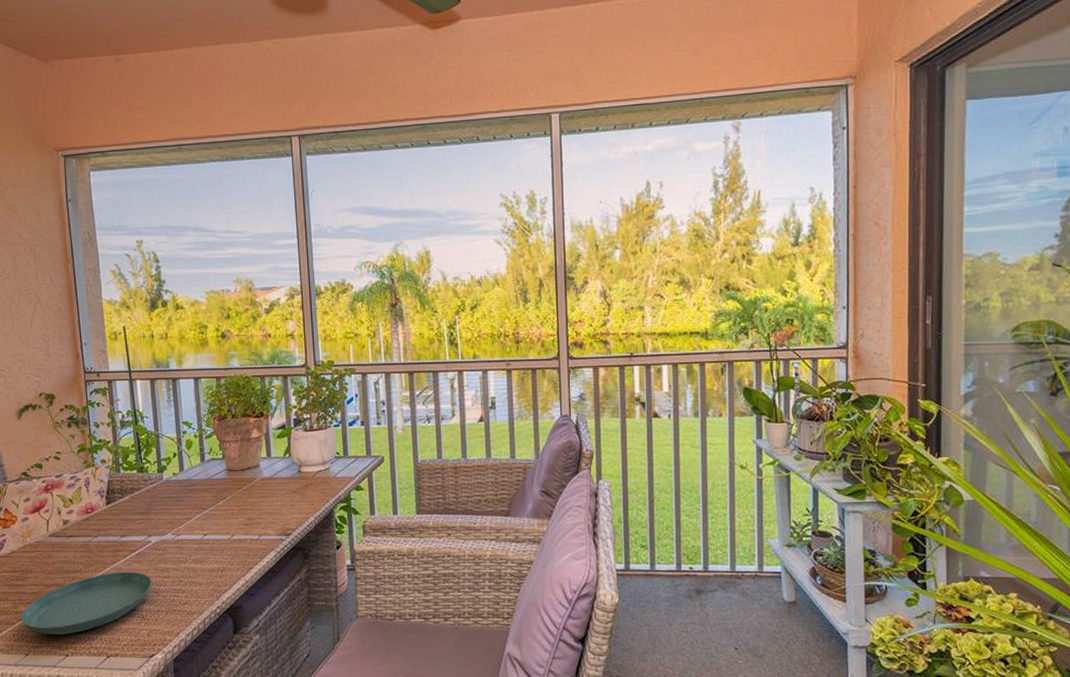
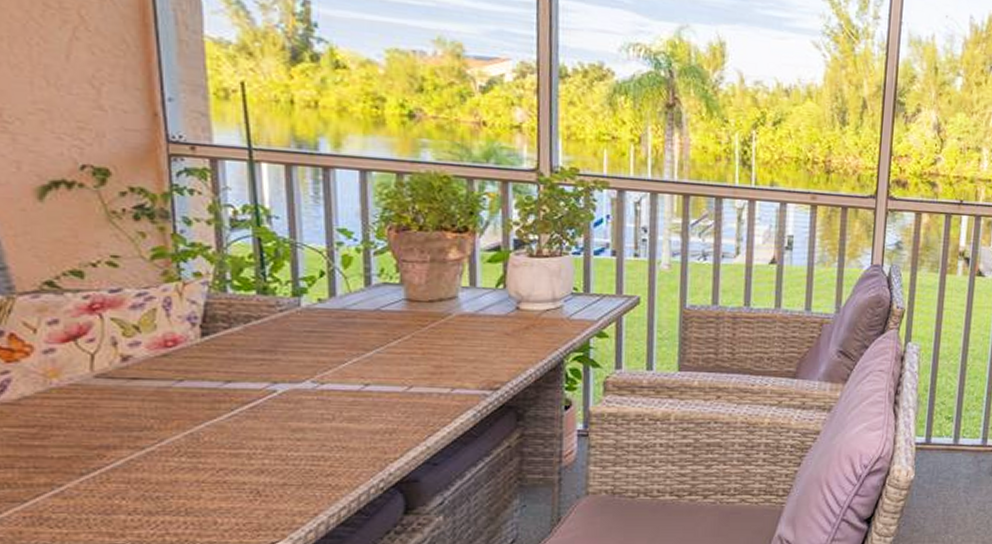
saucer: present [21,571,152,635] -> none [38,430,276,517]

